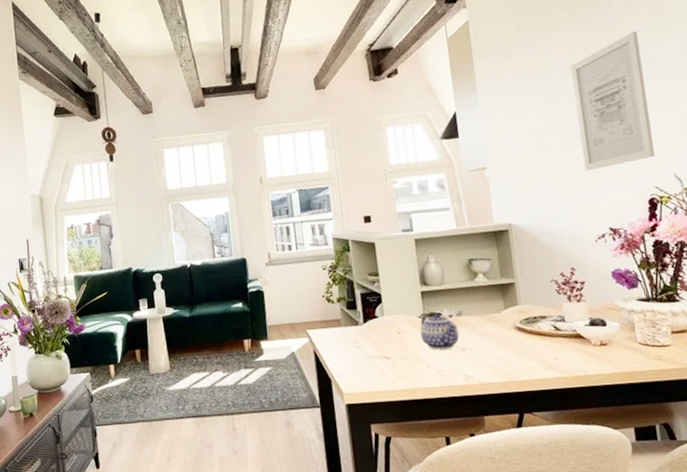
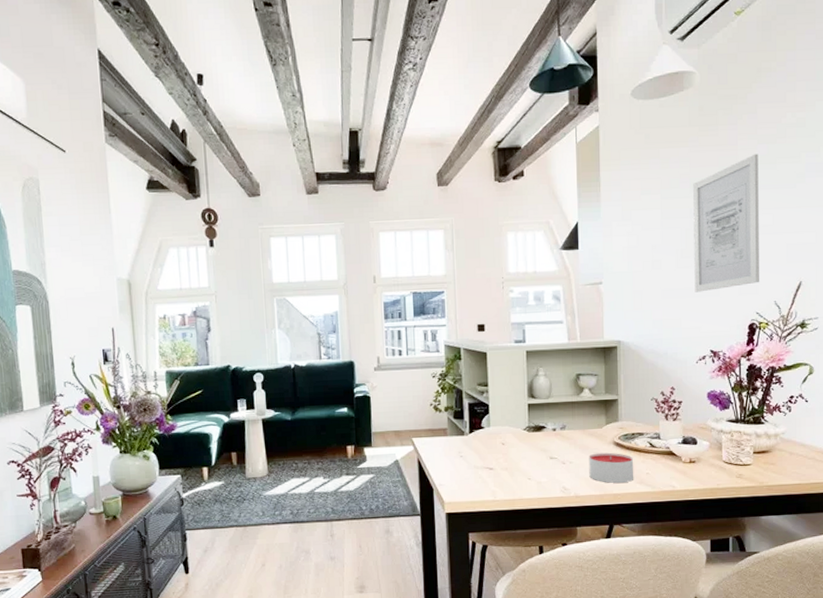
teapot: present [420,312,460,350] -> none [523,425,561,462]
candle: none [489,337,541,369] -> present [589,452,634,483]

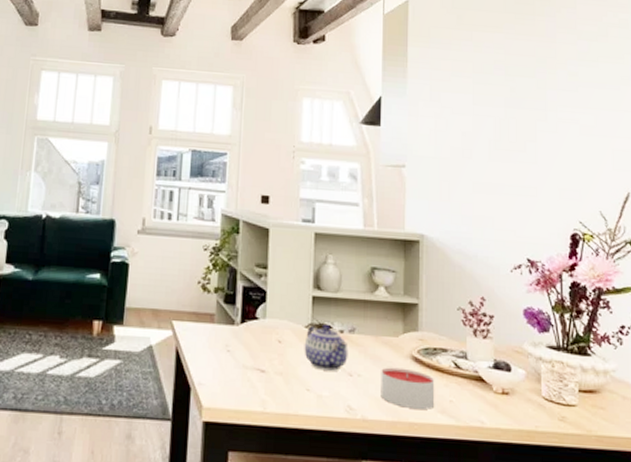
teapot: none [523,425,561,462] -> present [304,324,348,371]
wall art: present [693,153,759,293] -> none [508,49,582,191]

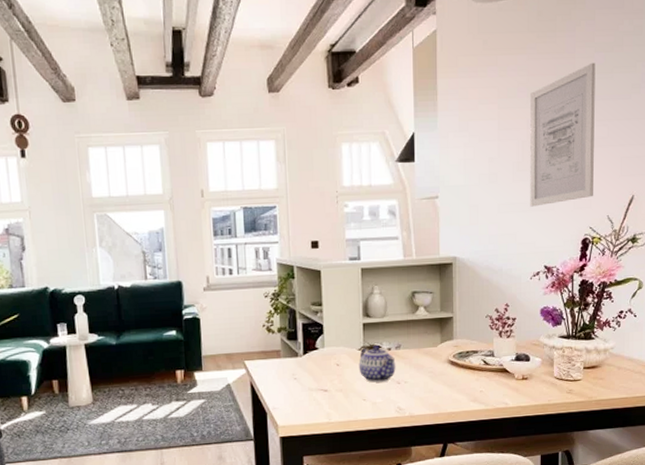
candle: present [380,367,435,409] -> none [423,371,468,402]
wall art: none [508,49,582,191] -> present [530,62,596,207]

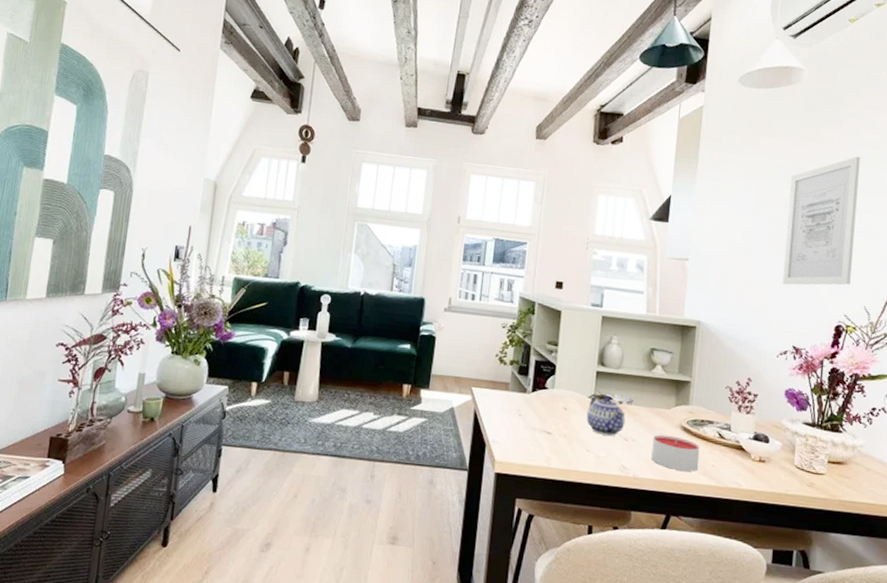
candle: none [423,371,468,402] -> present [651,434,700,472]

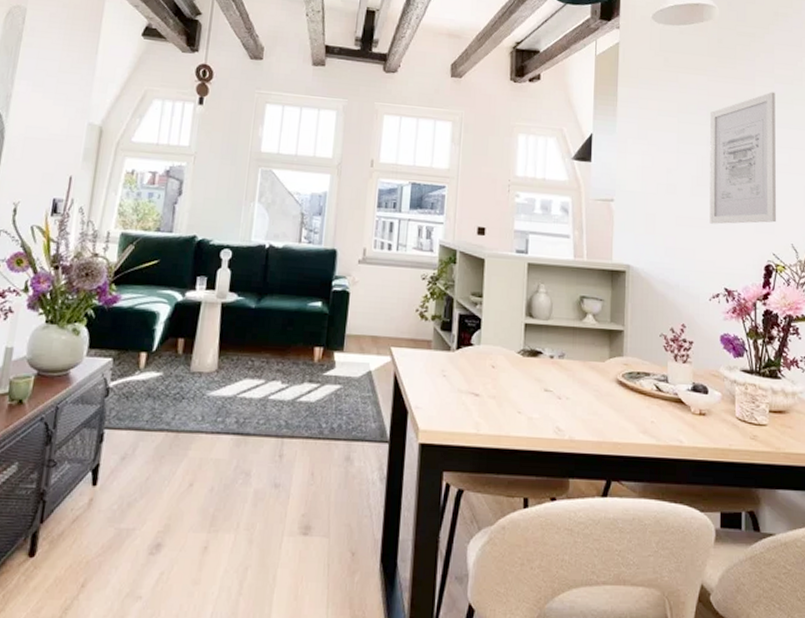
teapot: present [586,395,626,436] -> none [516,349,558,394]
candle: present [651,434,700,472] -> none [587,390,638,430]

